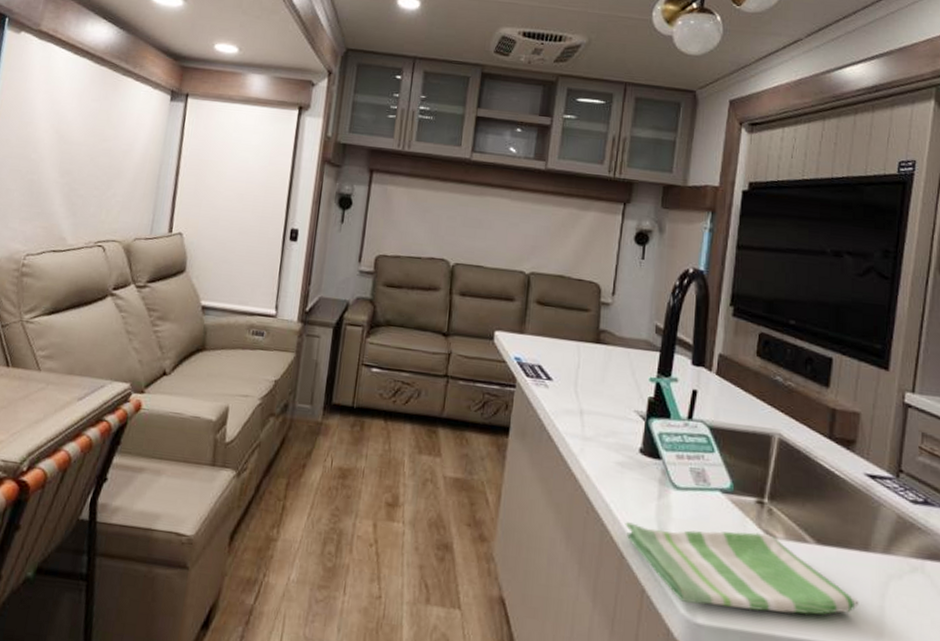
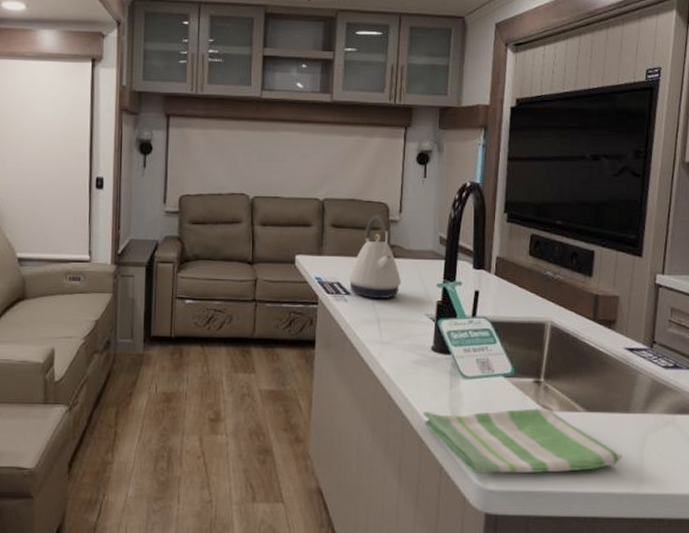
kettle: none [551,295,609,389] -> present [348,215,401,298]

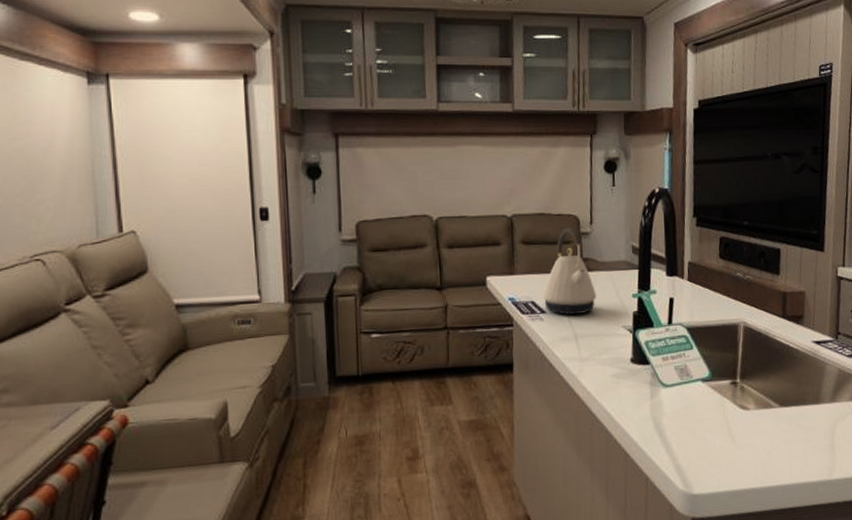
dish towel: present [422,408,622,474] -> none [625,408,816,481]

